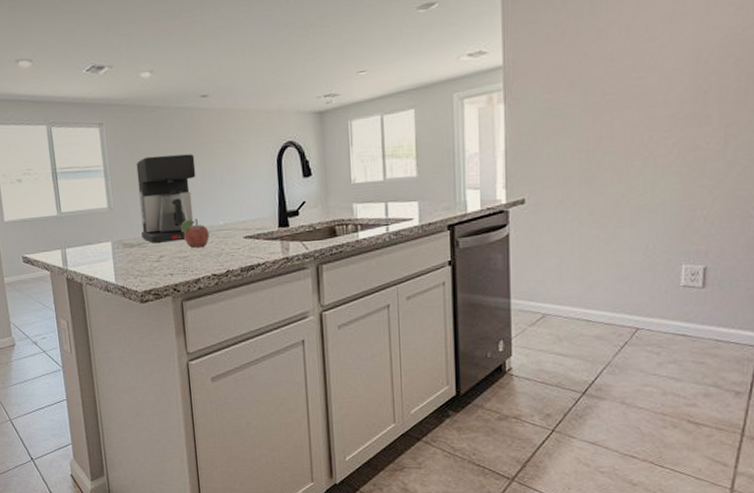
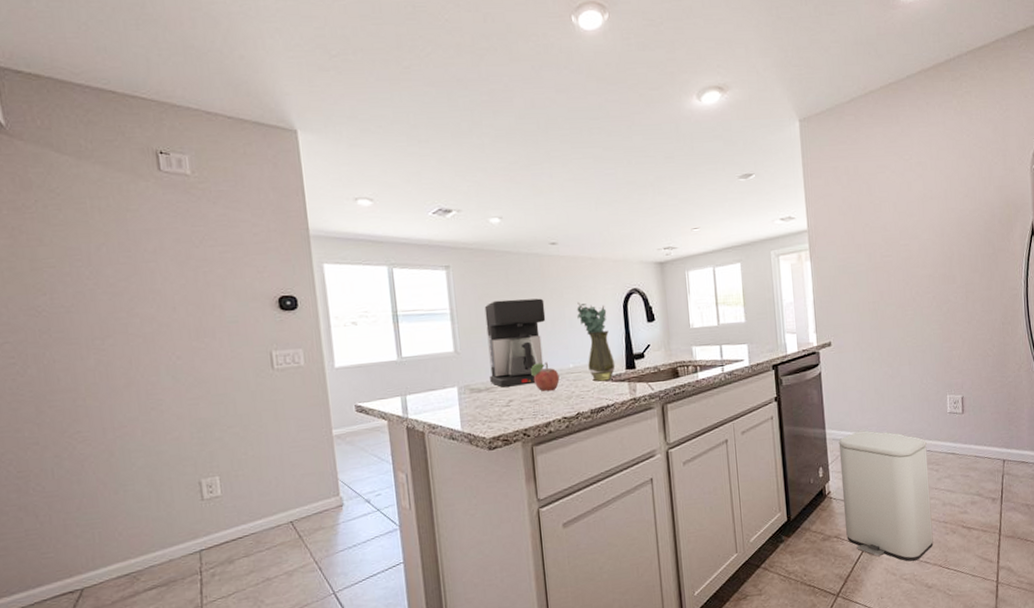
vase: none [228,156,268,239] -> present [577,302,616,382]
pedal bin: none [526,302,646,453] -> present [838,430,933,562]

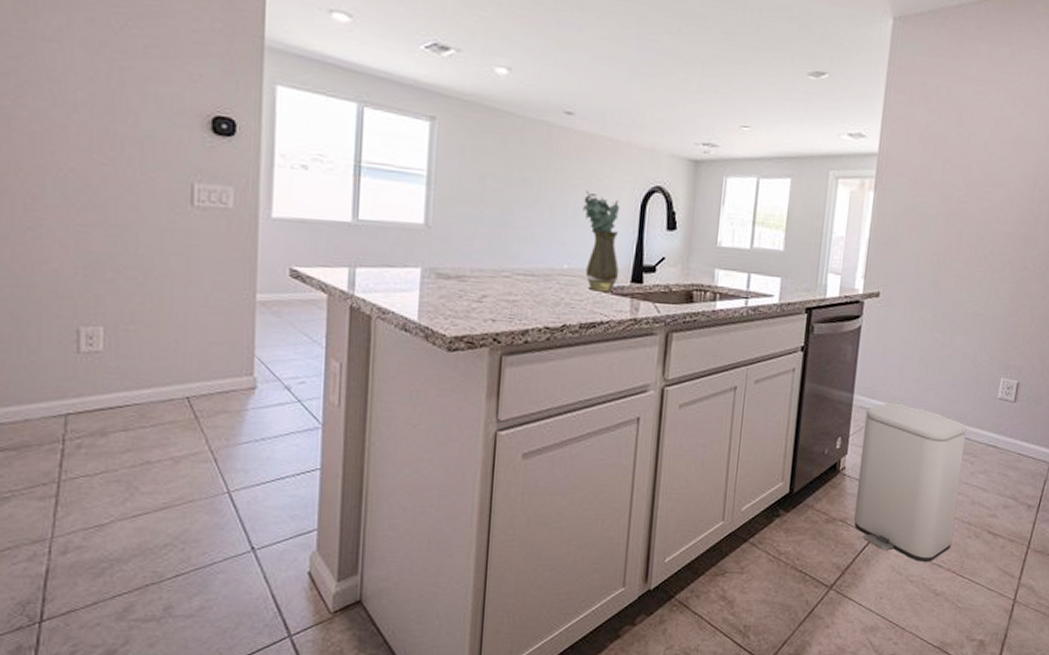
coffee maker: present [484,298,546,389] -> none [463,170,546,281]
fruit: present [531,362,560,392] -> none [515,256,549,294]

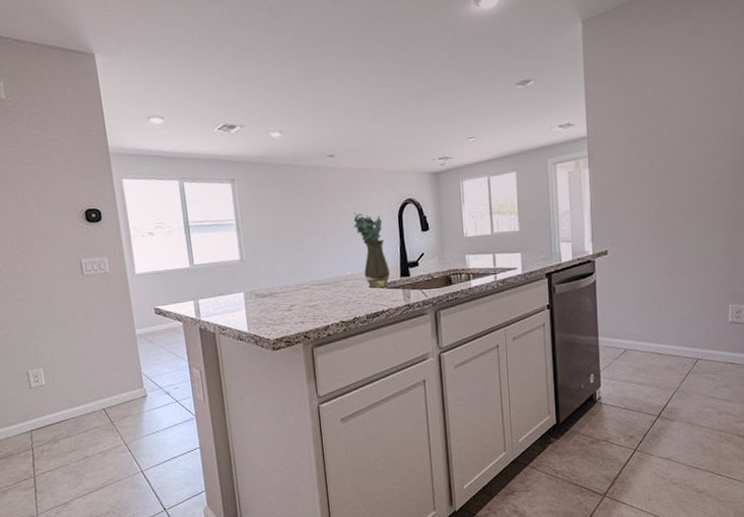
pedal bin: present [854,402,967,562] -> none [611,339,706,467]

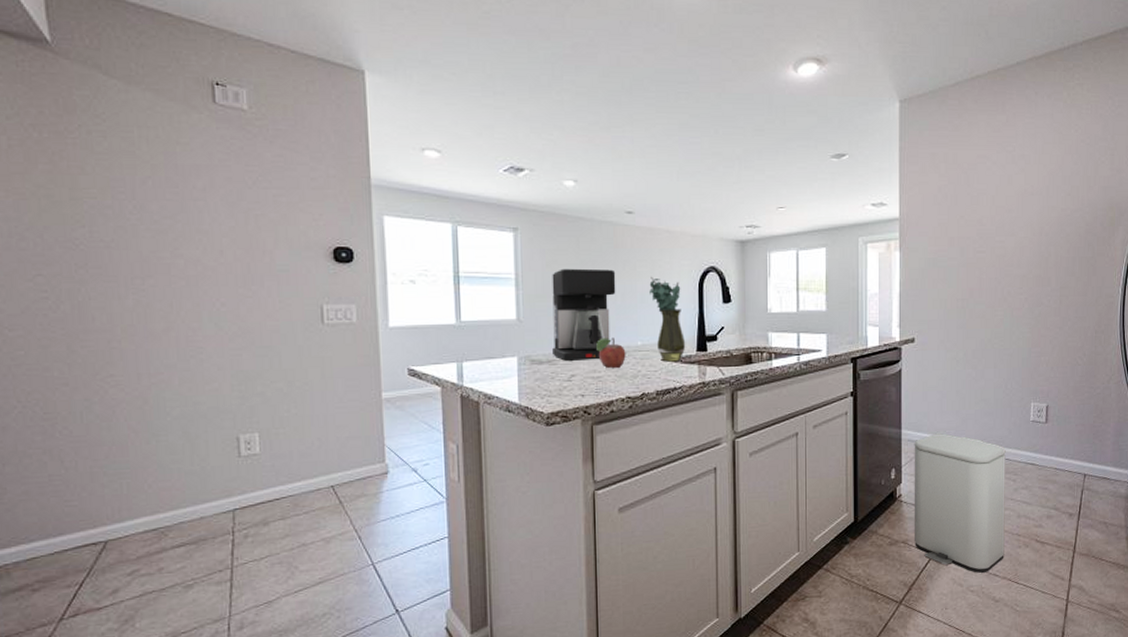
coffee maker: none [267,209,325,294] -> present [552,268,616,362]
fruit: none [310,269,338,298] -> present [596,337,626,369]
pedal bin: none [611,339,706,467] -> present [914,433,1006,573]

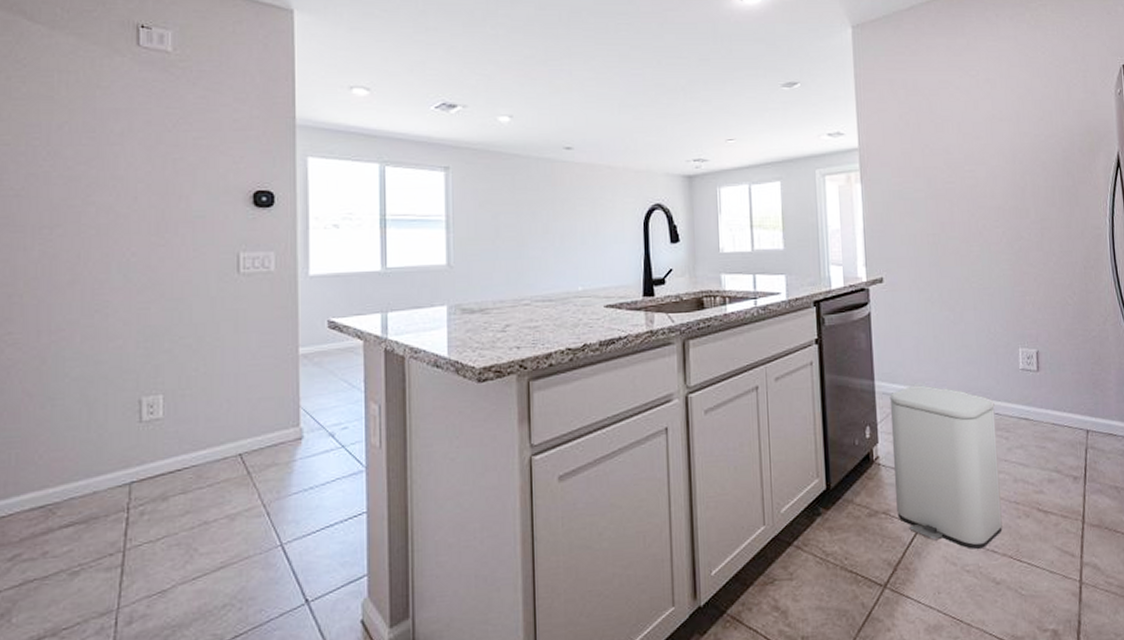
coffee maker: present [552,268,616,362] -> none [485,208,554,311]
fruit: present [596,337,626,369] -> none [533,283,566,318]
vase: present [649,276,686,362] -> none [590,215,631,309]

